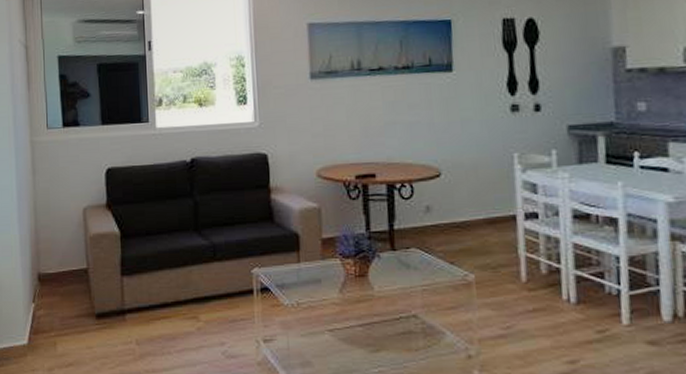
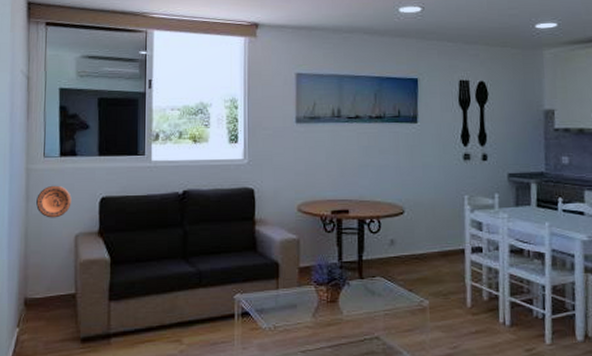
decorative plate: none [43,157,77,192] -> present [36,185,72,218]

